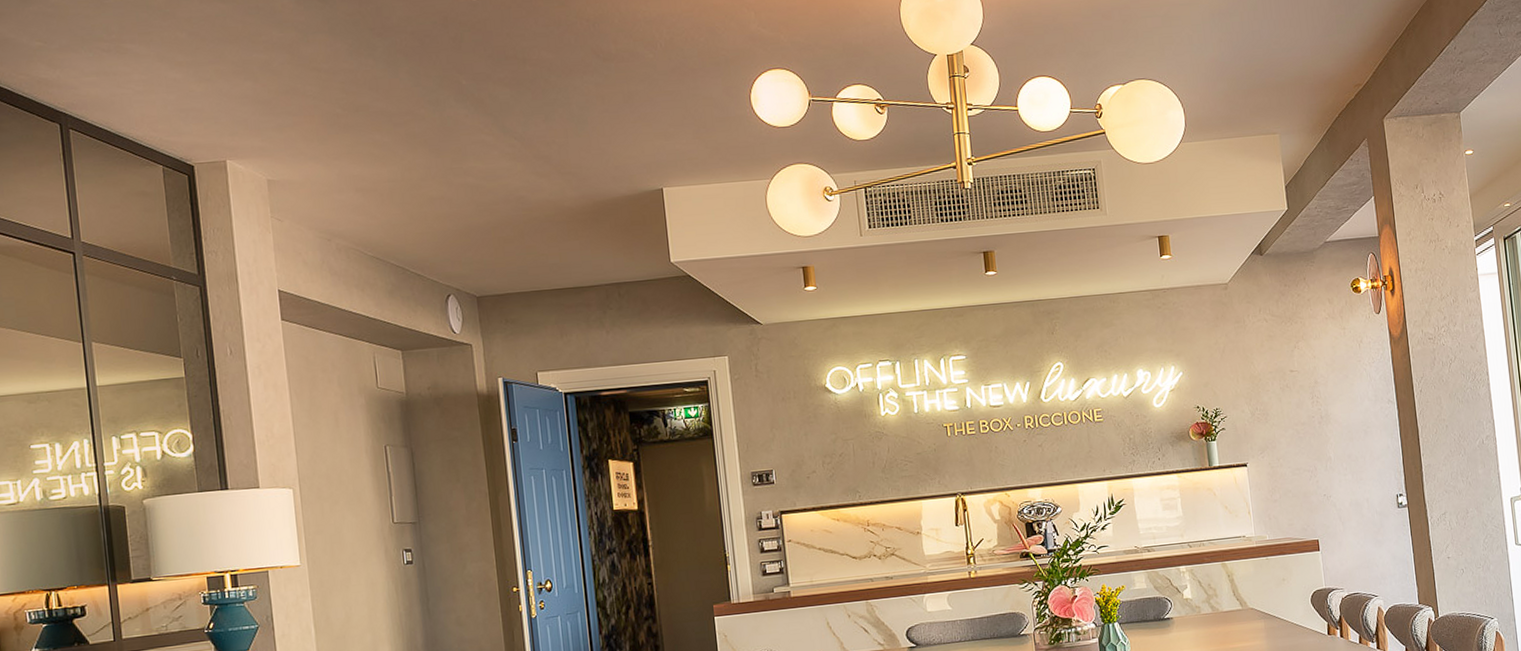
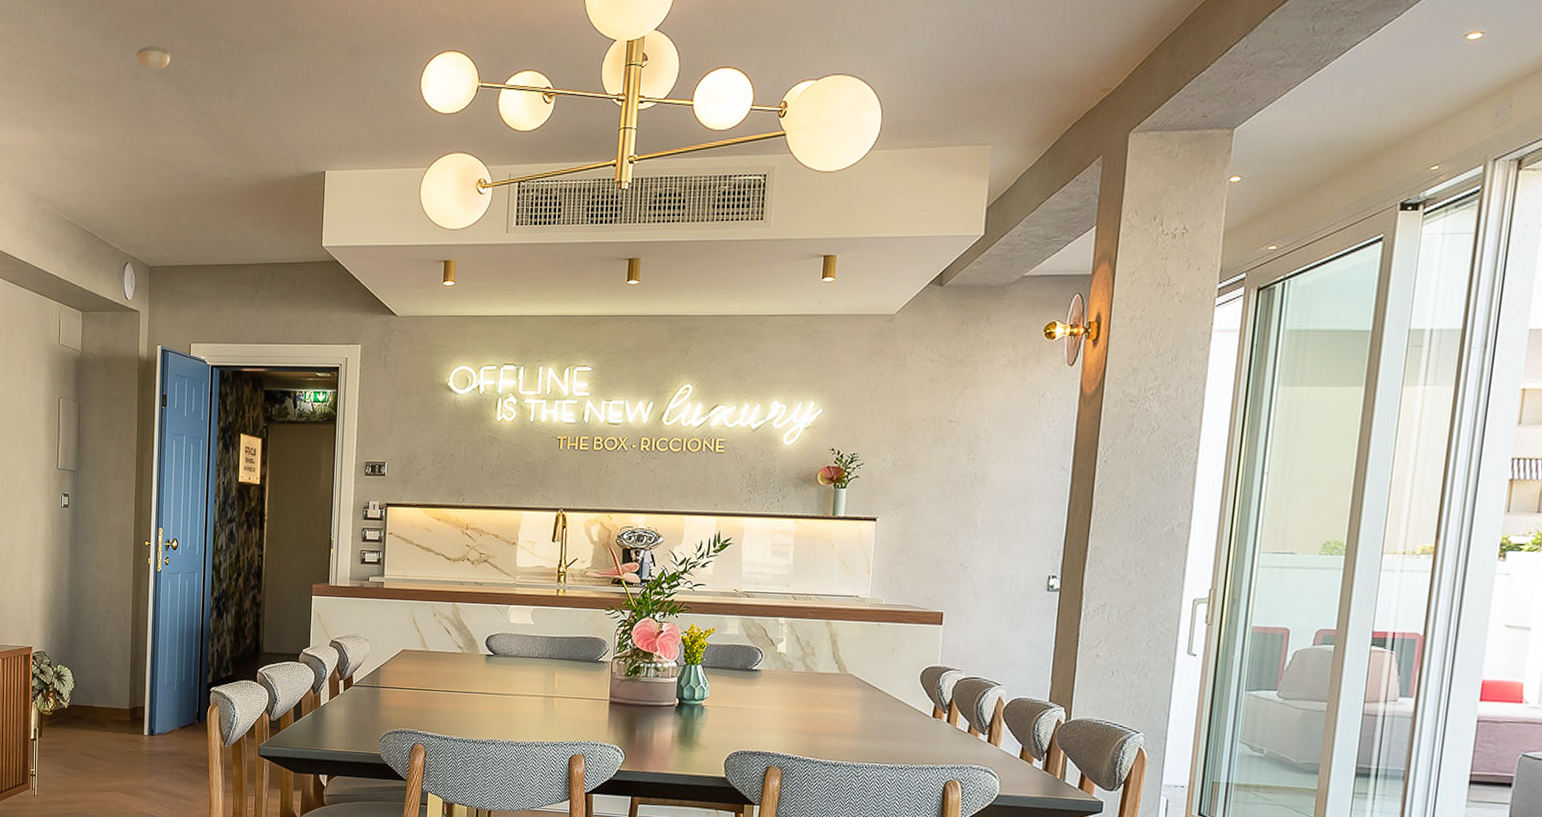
smoke detector: none [429,71,472,97] -> present [135,45,171,70]

